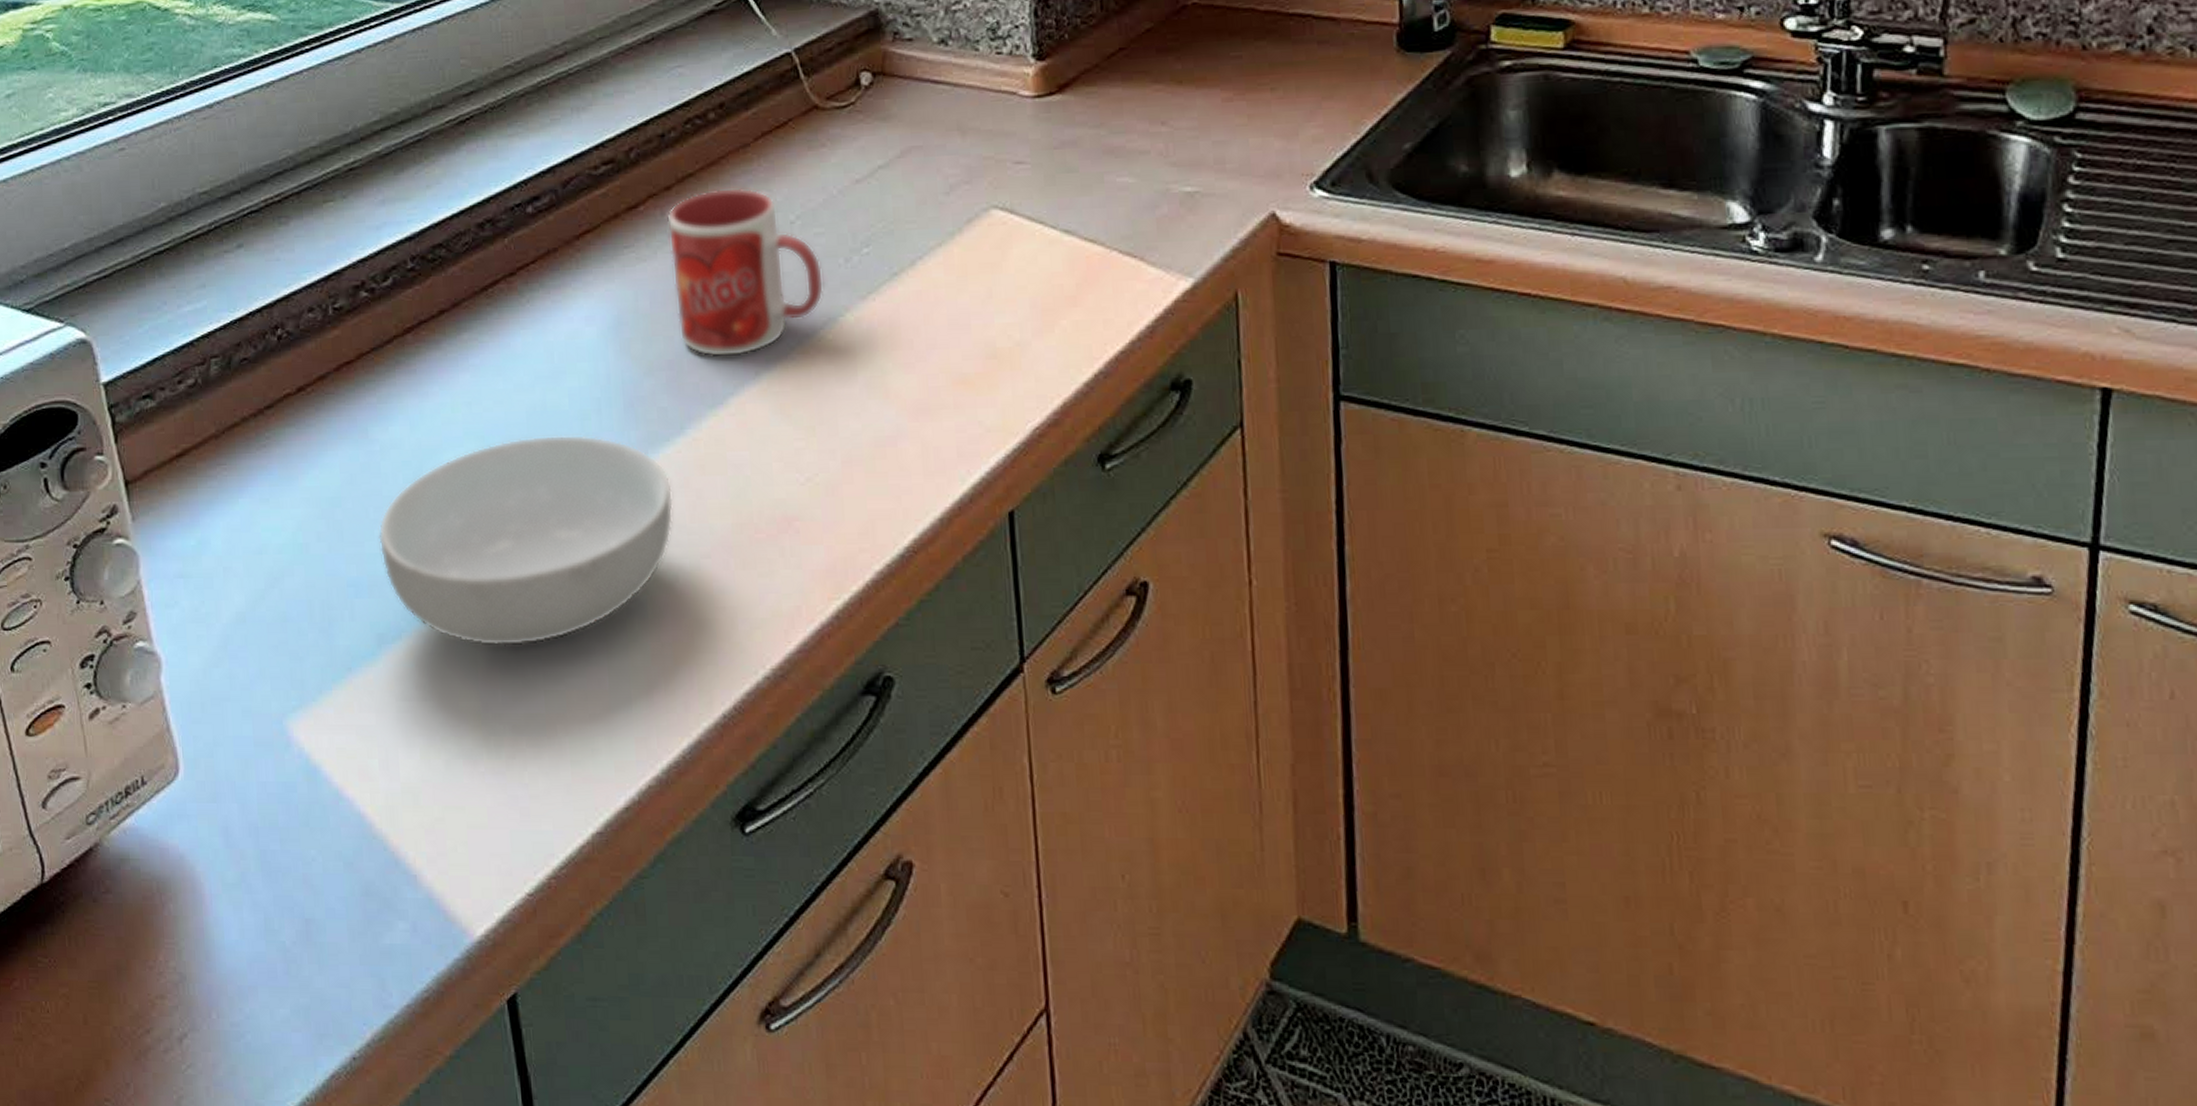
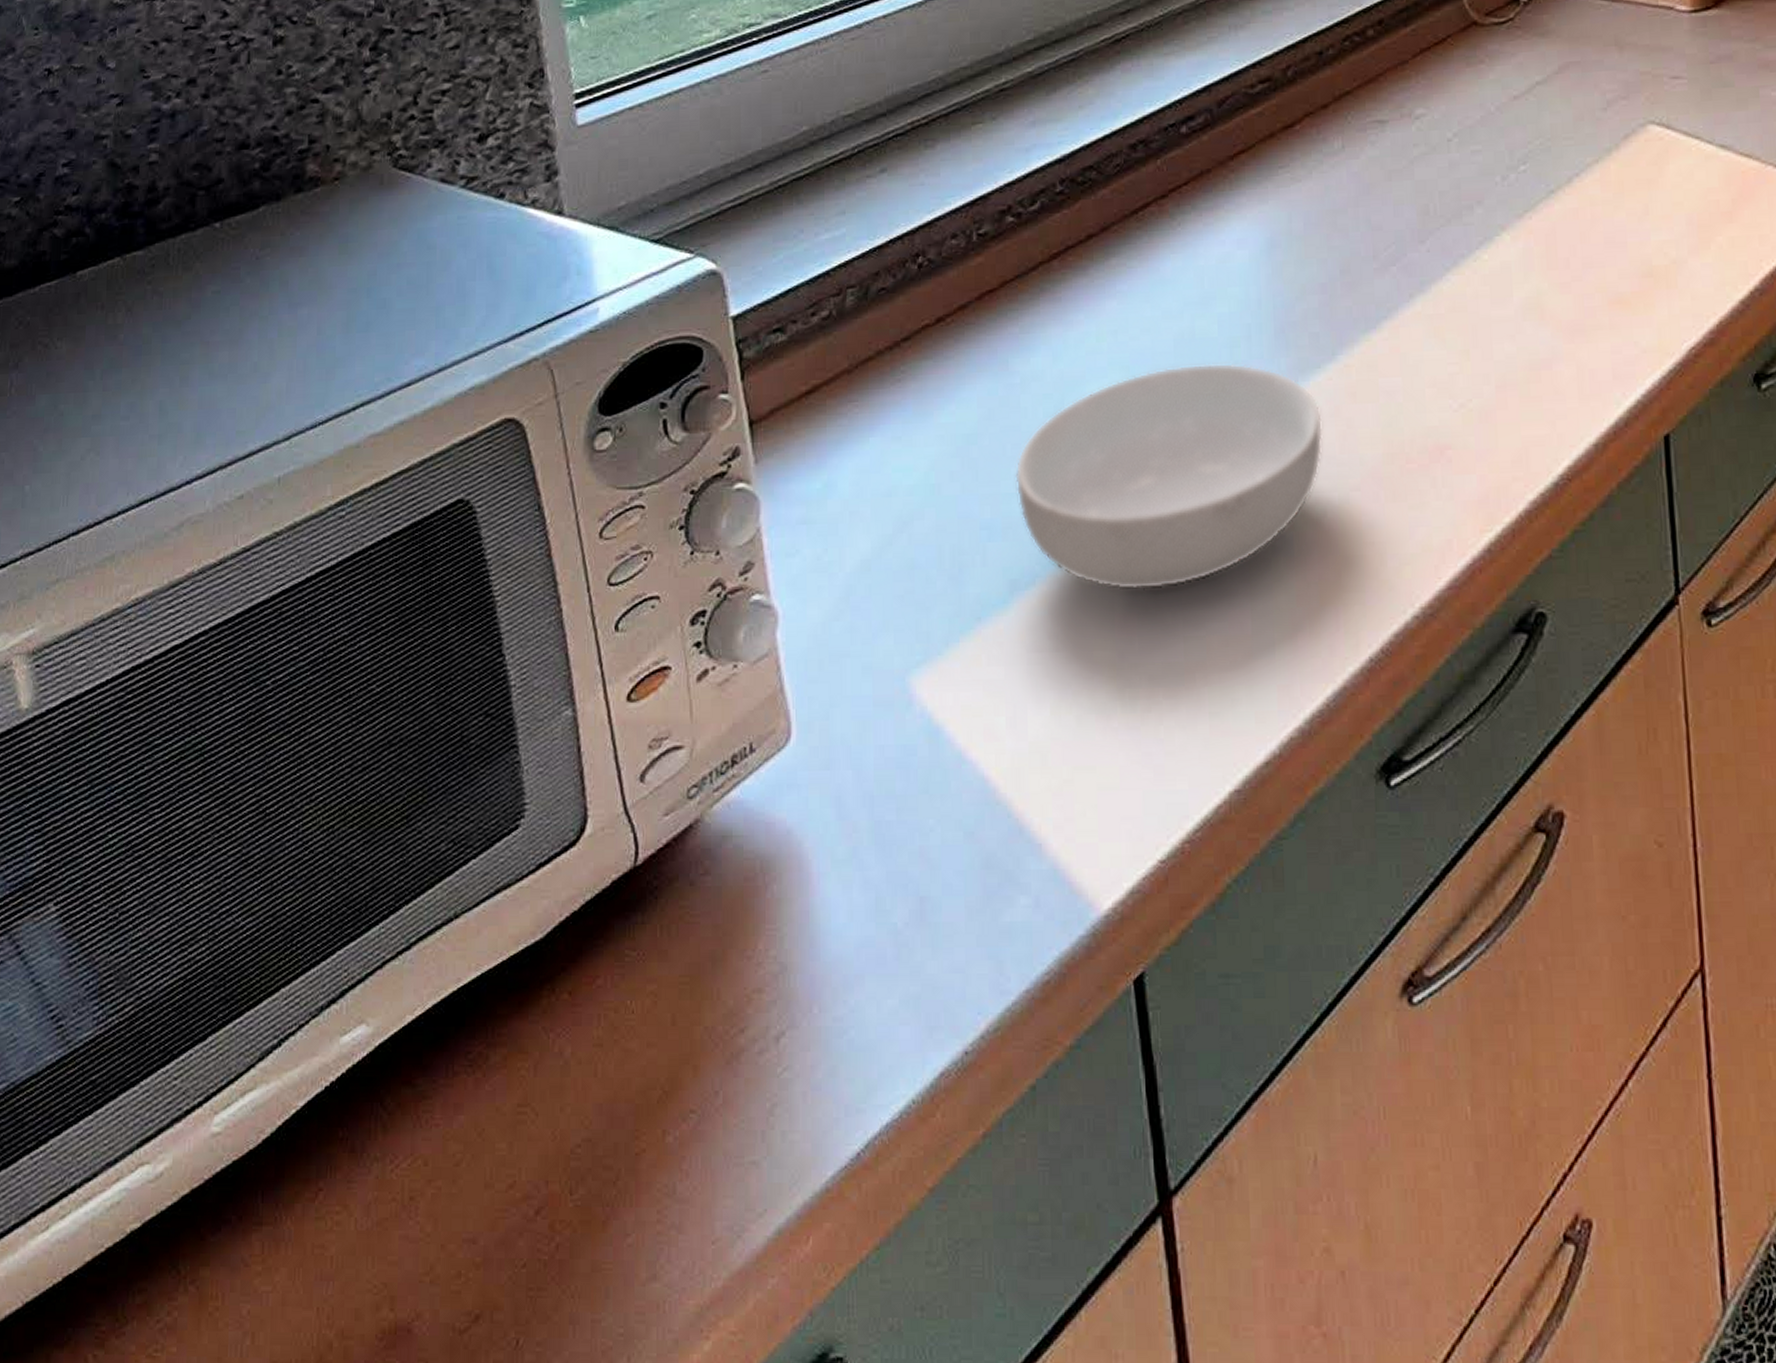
mug: present [667,187,824,358] -> none [1323,104,1481,280]

